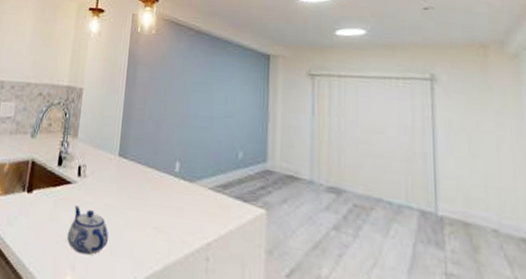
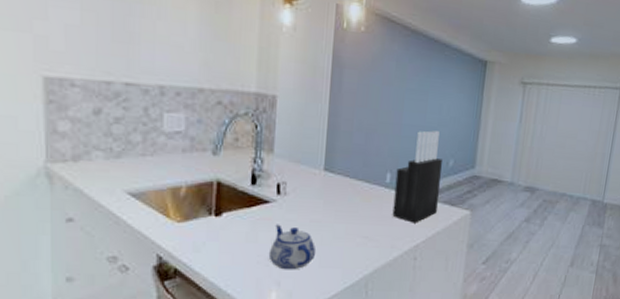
knife block: none [182,121,231,218] -> present [392,130,442,223]

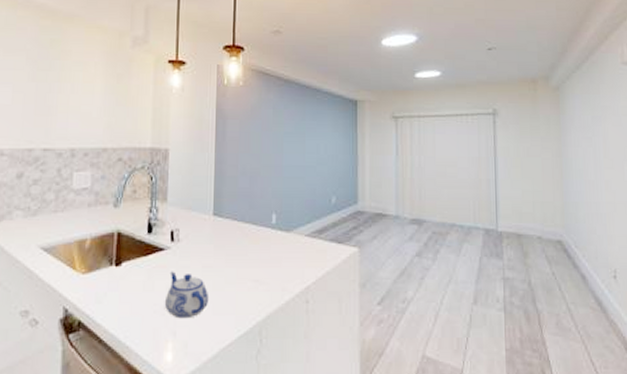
knife block: present [392,130,442,223] -> none [280,170,324,264]

